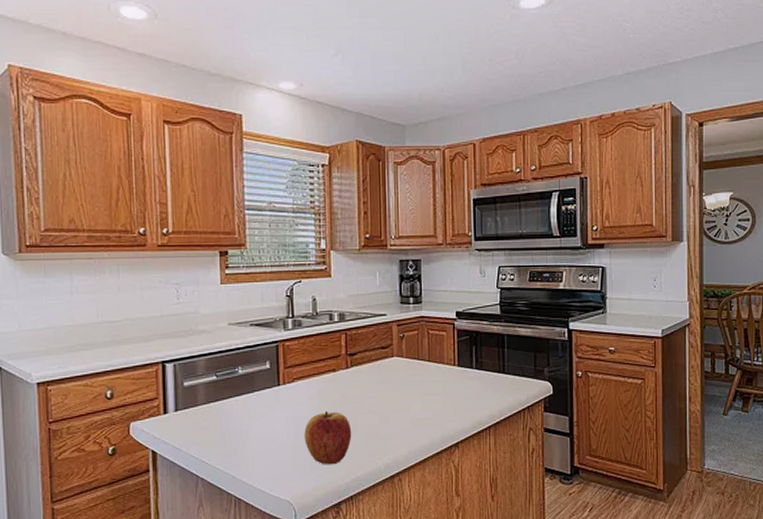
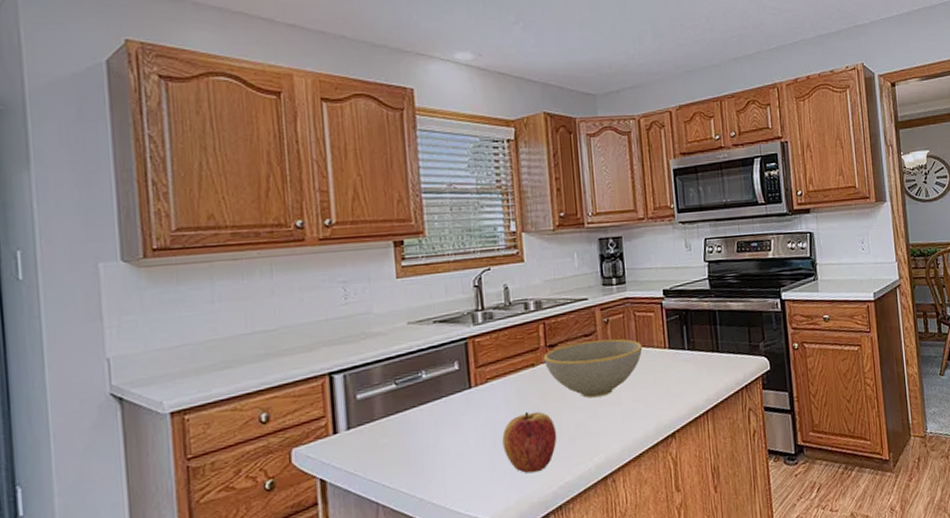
bowl: none [343,353,434,404] -> present [543,338,643,398]

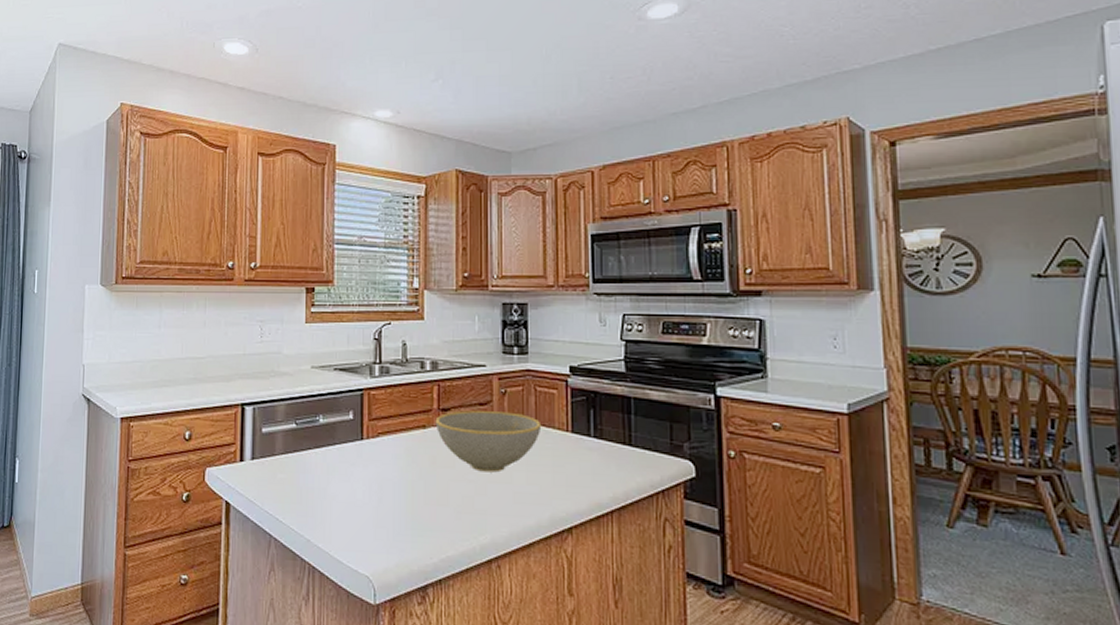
apple: present [502,411,557,473] -> none [388,473,443,539]

